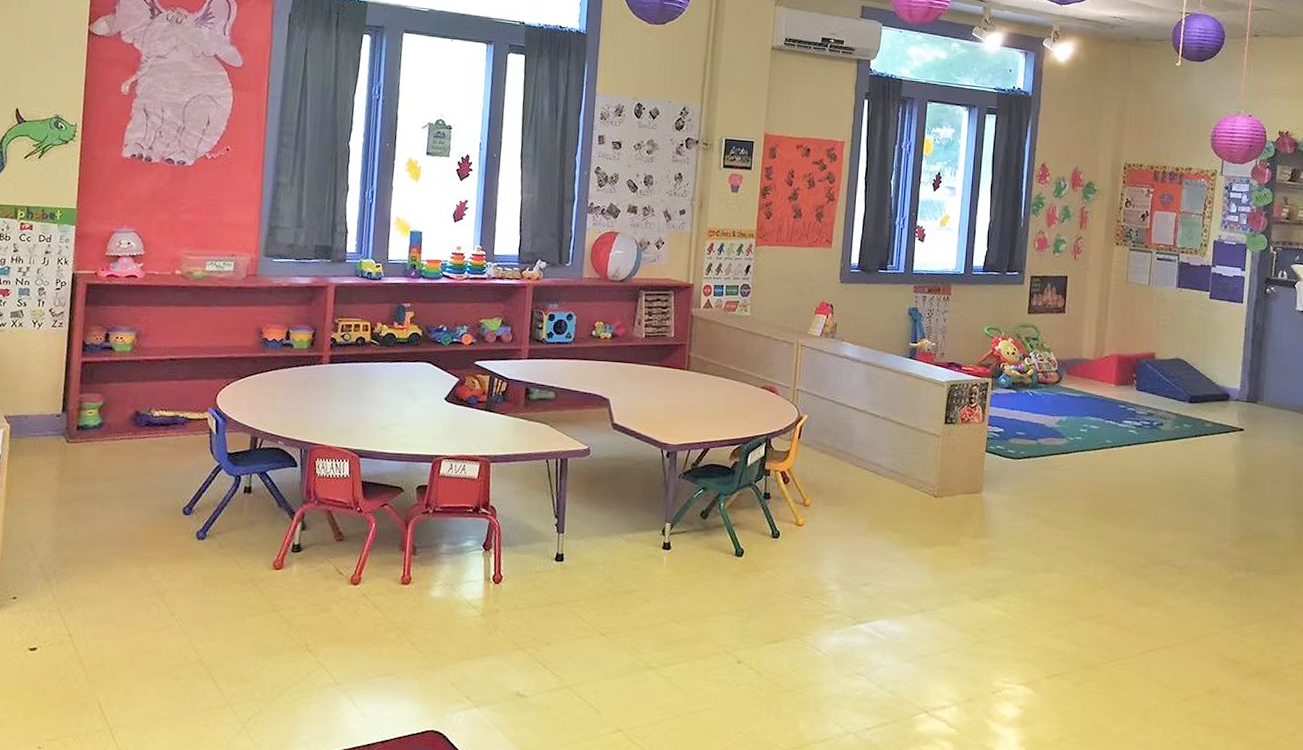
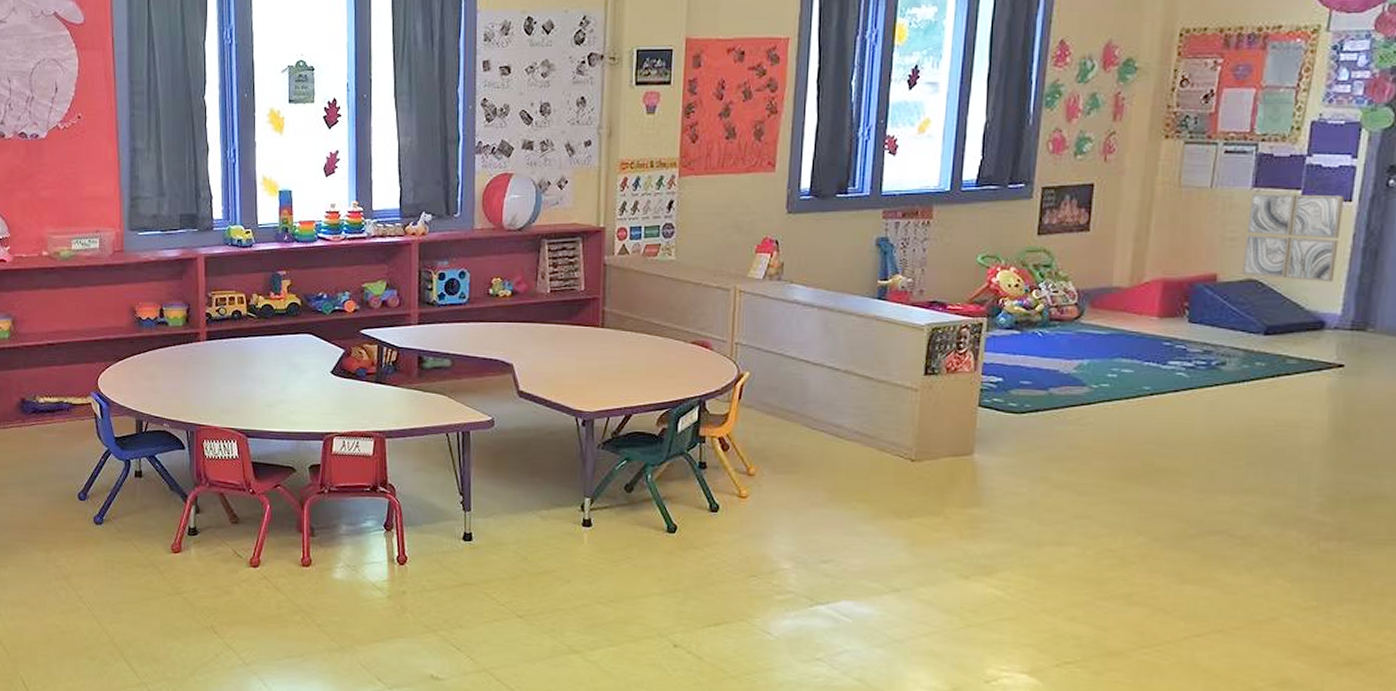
wall art: none [1172,291,1238,364] -> present [1242,192,1345,282]

